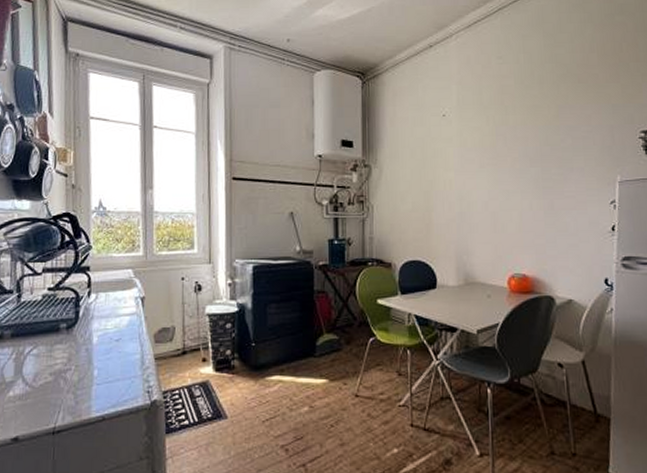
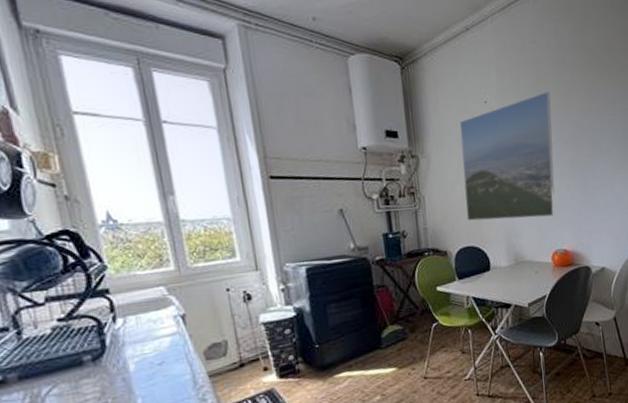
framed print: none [415,106,516,237] -> present [459,92,556,221]

